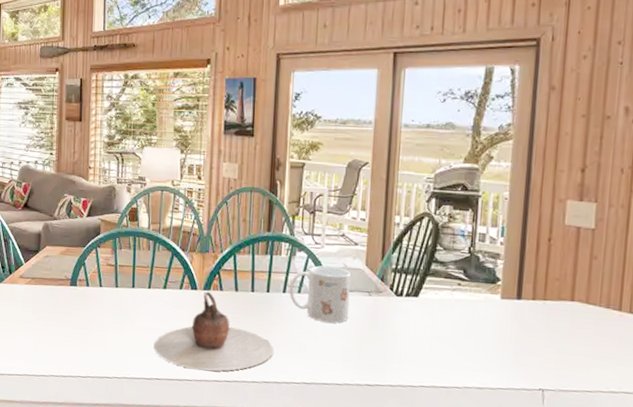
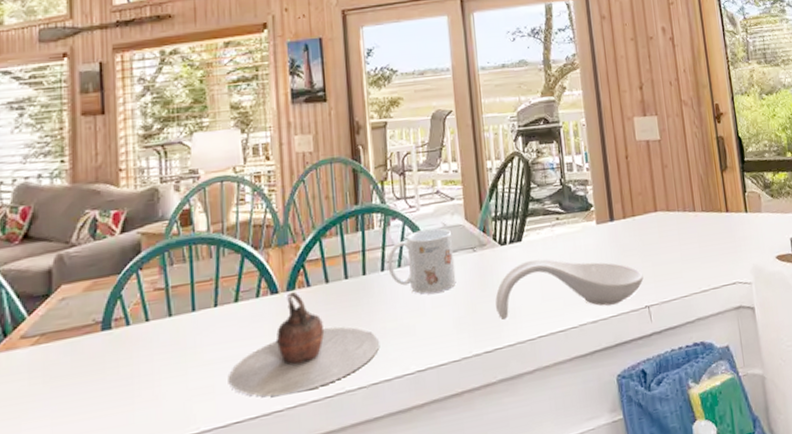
spoon rest: none [383,316,543,378] -> present [495,259,644,321]

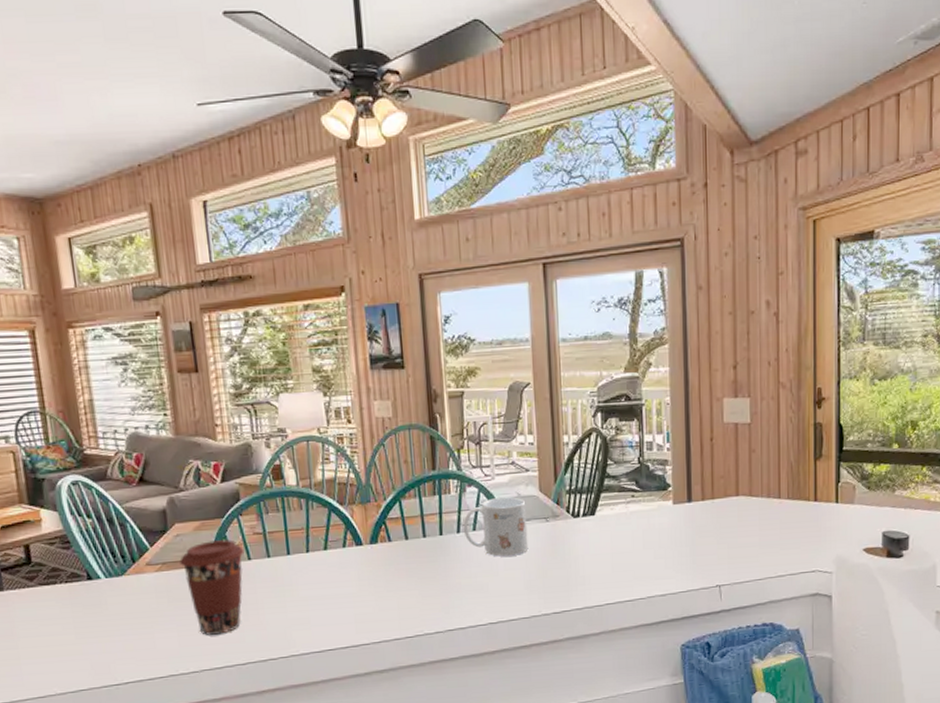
coffee cup: none [63,299,142,420] -> present [179,539,244,635]
teapot: present [228,292,379,397] -> none [321,545,454,632]
spoon rest: present [495,259,644,321] -> none [566,533,717,587]

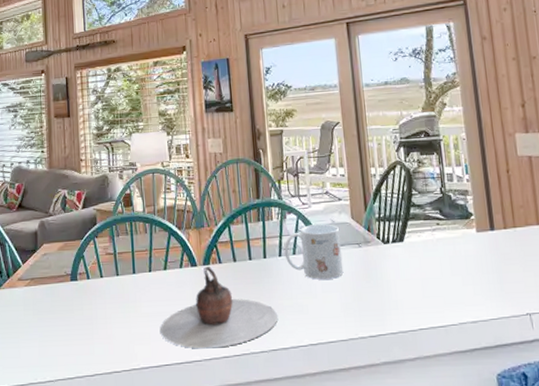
coffee cup: present [179,539,244,635] -> none [45,259,98,346]
teapot: none [321,545,454,632] -> present [160,267,277,349]

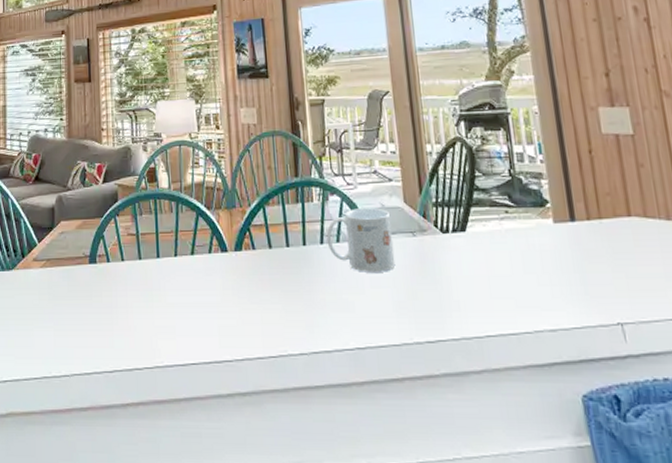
teapot: present [160,267,277,349] -> none [186,253,319,347]

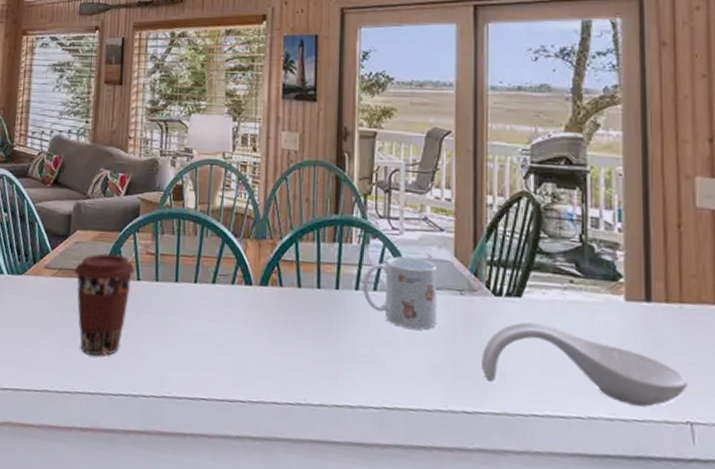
coffee cup: none [62,239,119,337] -> present [74,253,135,356]
spoon rest: none [437,252,615,315] -> present [482,321,688,407]

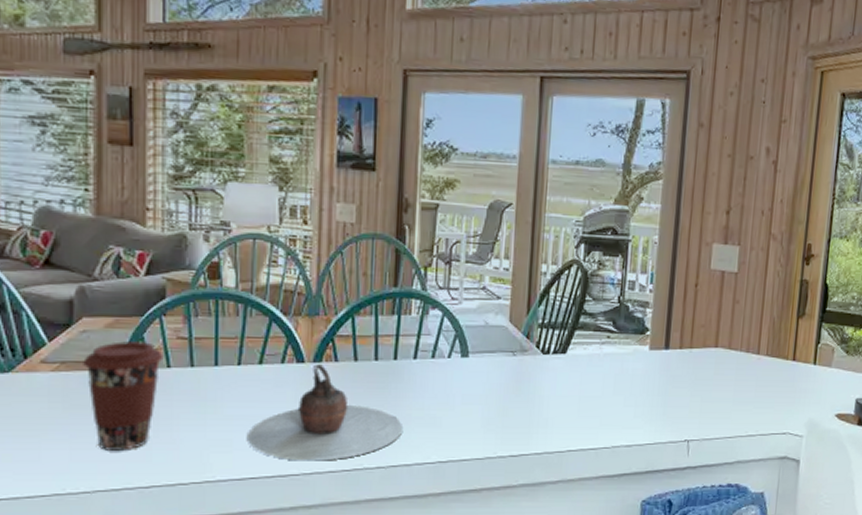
teapot: none [199,288,345,391] -> present [246,364,402,461]
mug: present [362,256,438,330] -> none [421,324,494,390]
spoon rest: present [482,321,688,407] -> none [528,374,689,432]

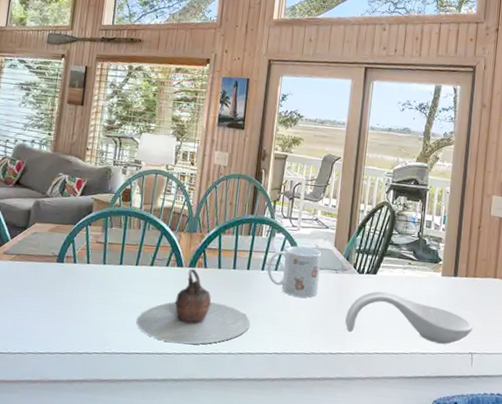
coffee cup: present [83,341,163,451] -> none [31,242,86,324]
mug: none [421,324,494,390] -> present [267,246,322,298]
spoon rest: none [528,374,689,432] -> present [345,291,473,344]

